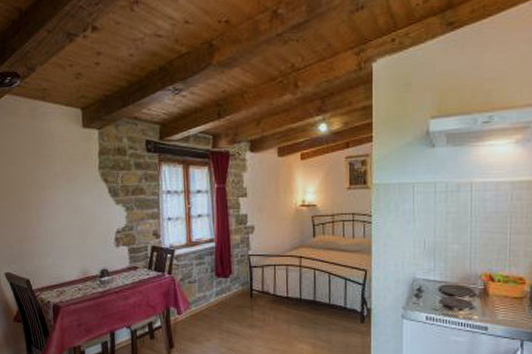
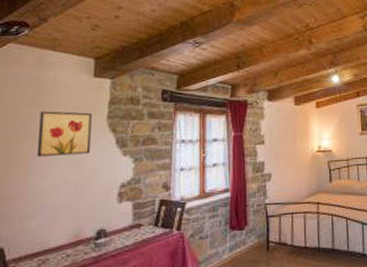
wall art: none [41,161,88,203] -> present [36,111,92,157]

